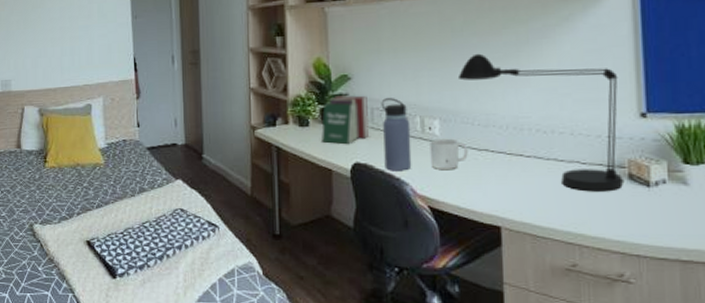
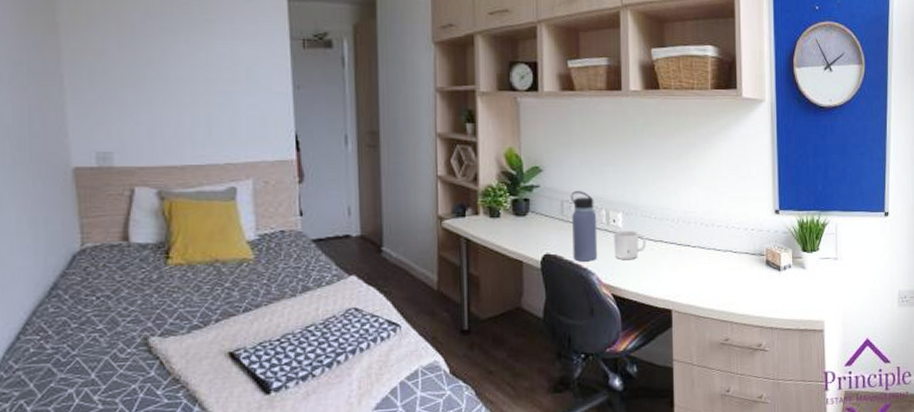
books: present [322,95,370,145] -> none [513,187,560,237]
desk lamp: present [459,53,625,192] -> none [639,153,763,277]

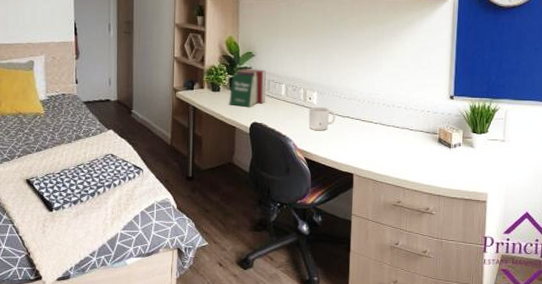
books: none [513,187,560,237] -> present [229,69,266,108]
water bottle: present [570,191,598,262] -> none [275,73,296,130]

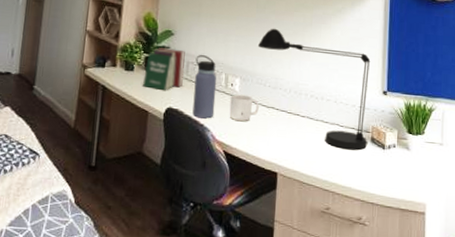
water bottle: none [275,73,296,130] -> present [192,55,217,119]
desk lamp: none [333,43,439,151] -> present [258,28,371,151]

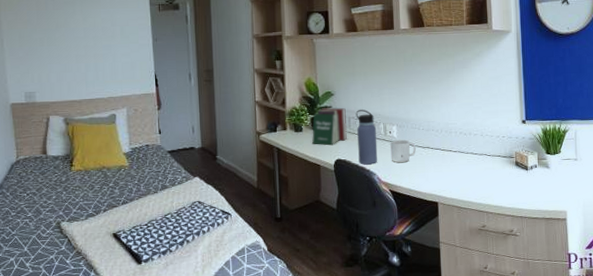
desk lamp: present [258,28,371,151] -> none [409,77,513,175]

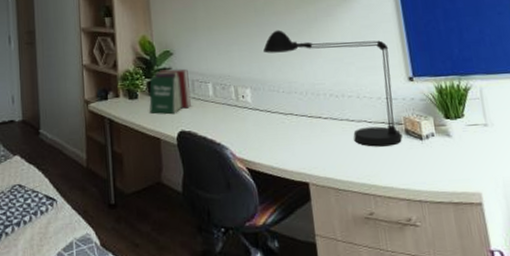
water bottle: present [356,110,378,165] -> none [200,70,230,137]
mug: present [390,139,416,163] -> none [244,105,277,134]
desk lamp: none [409,77,513,175] -> present [263,30,403,147]

